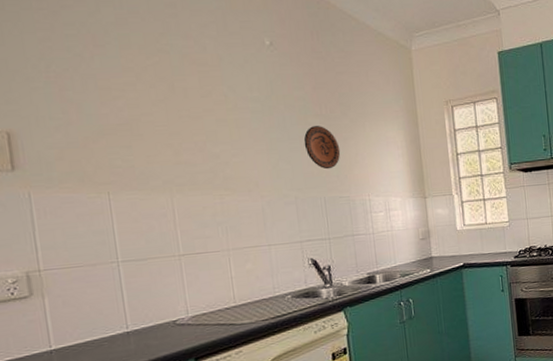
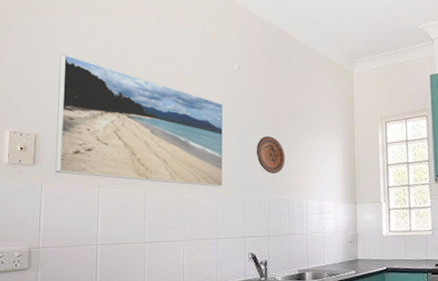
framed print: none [24,27,269,188] -> present [55,55,224,187]

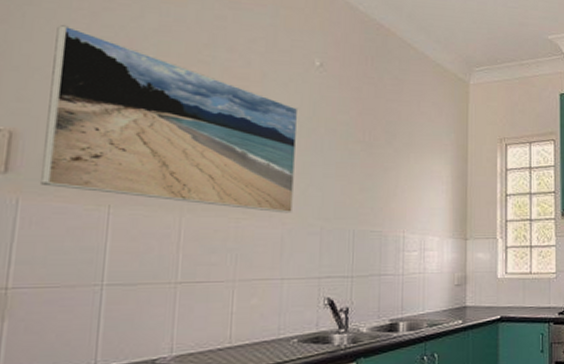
decorative plate: present [256,136,286,174] -> none [340,153,379,200]

